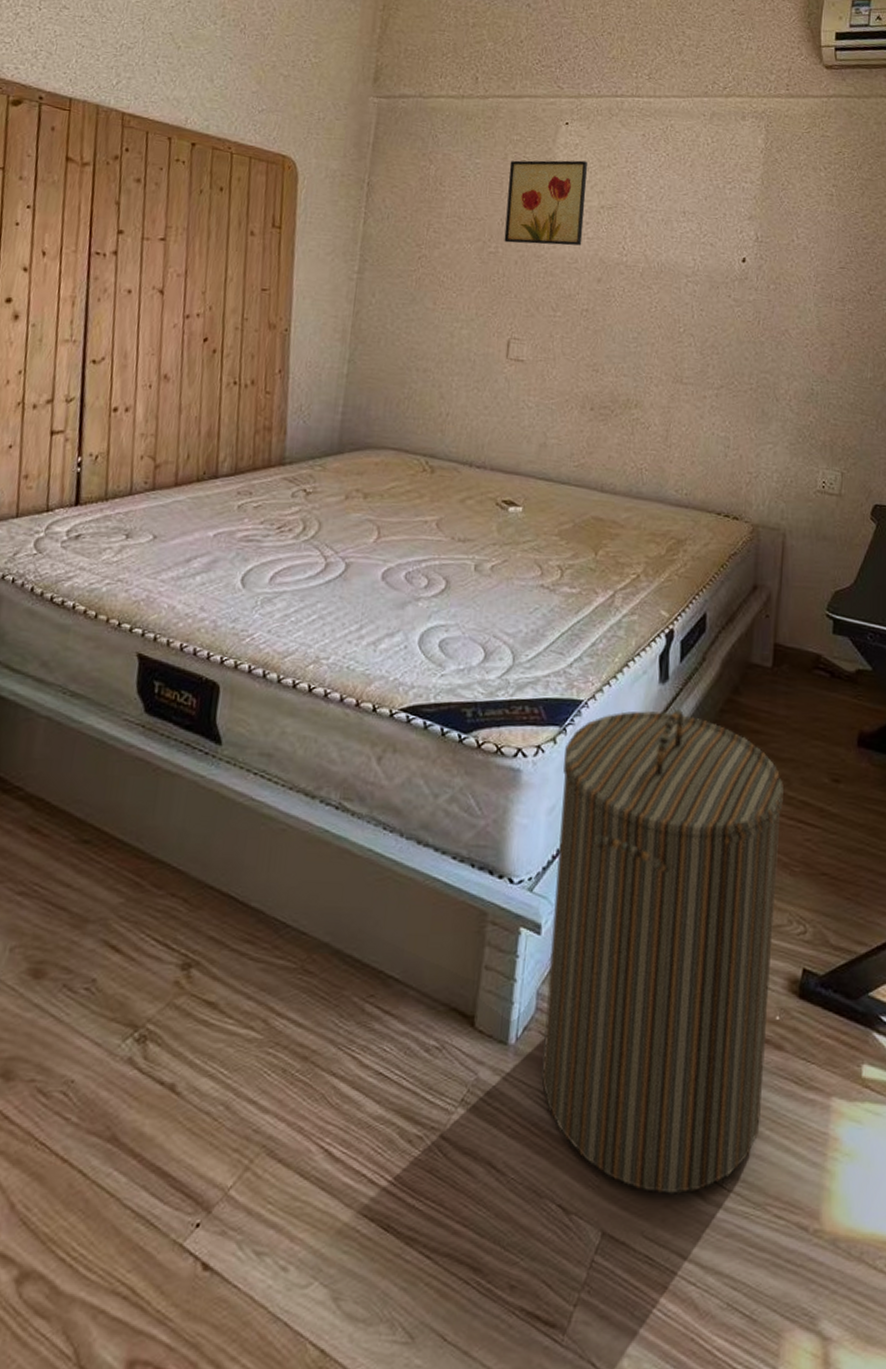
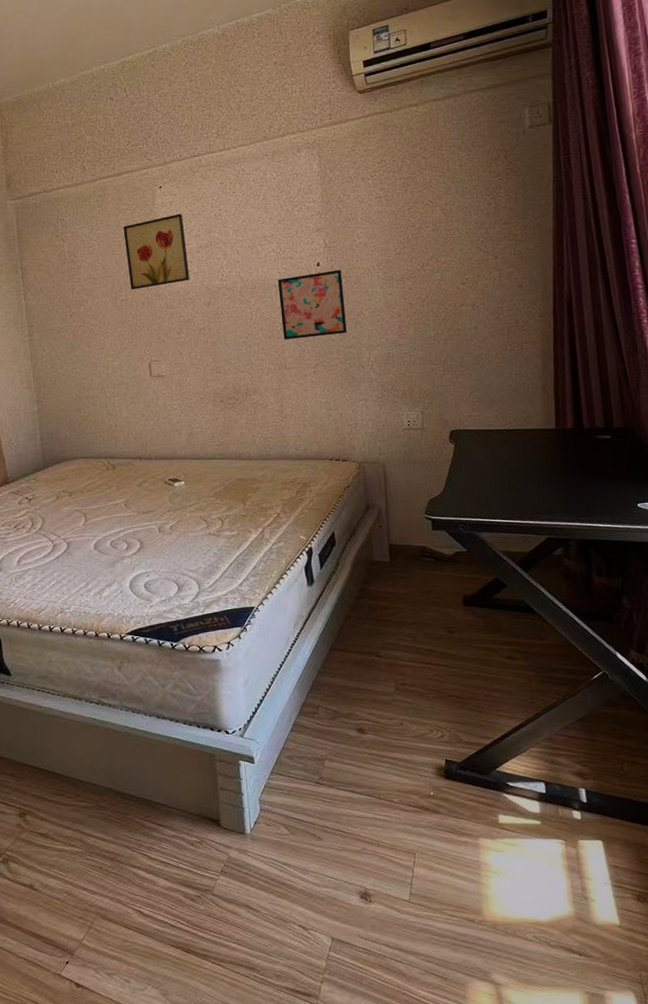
laundry hamper: present [541,710,784,1194] -> none [248,602,430,911]
wall art: none [685,267,771,354] -> present [277,269,347,340]

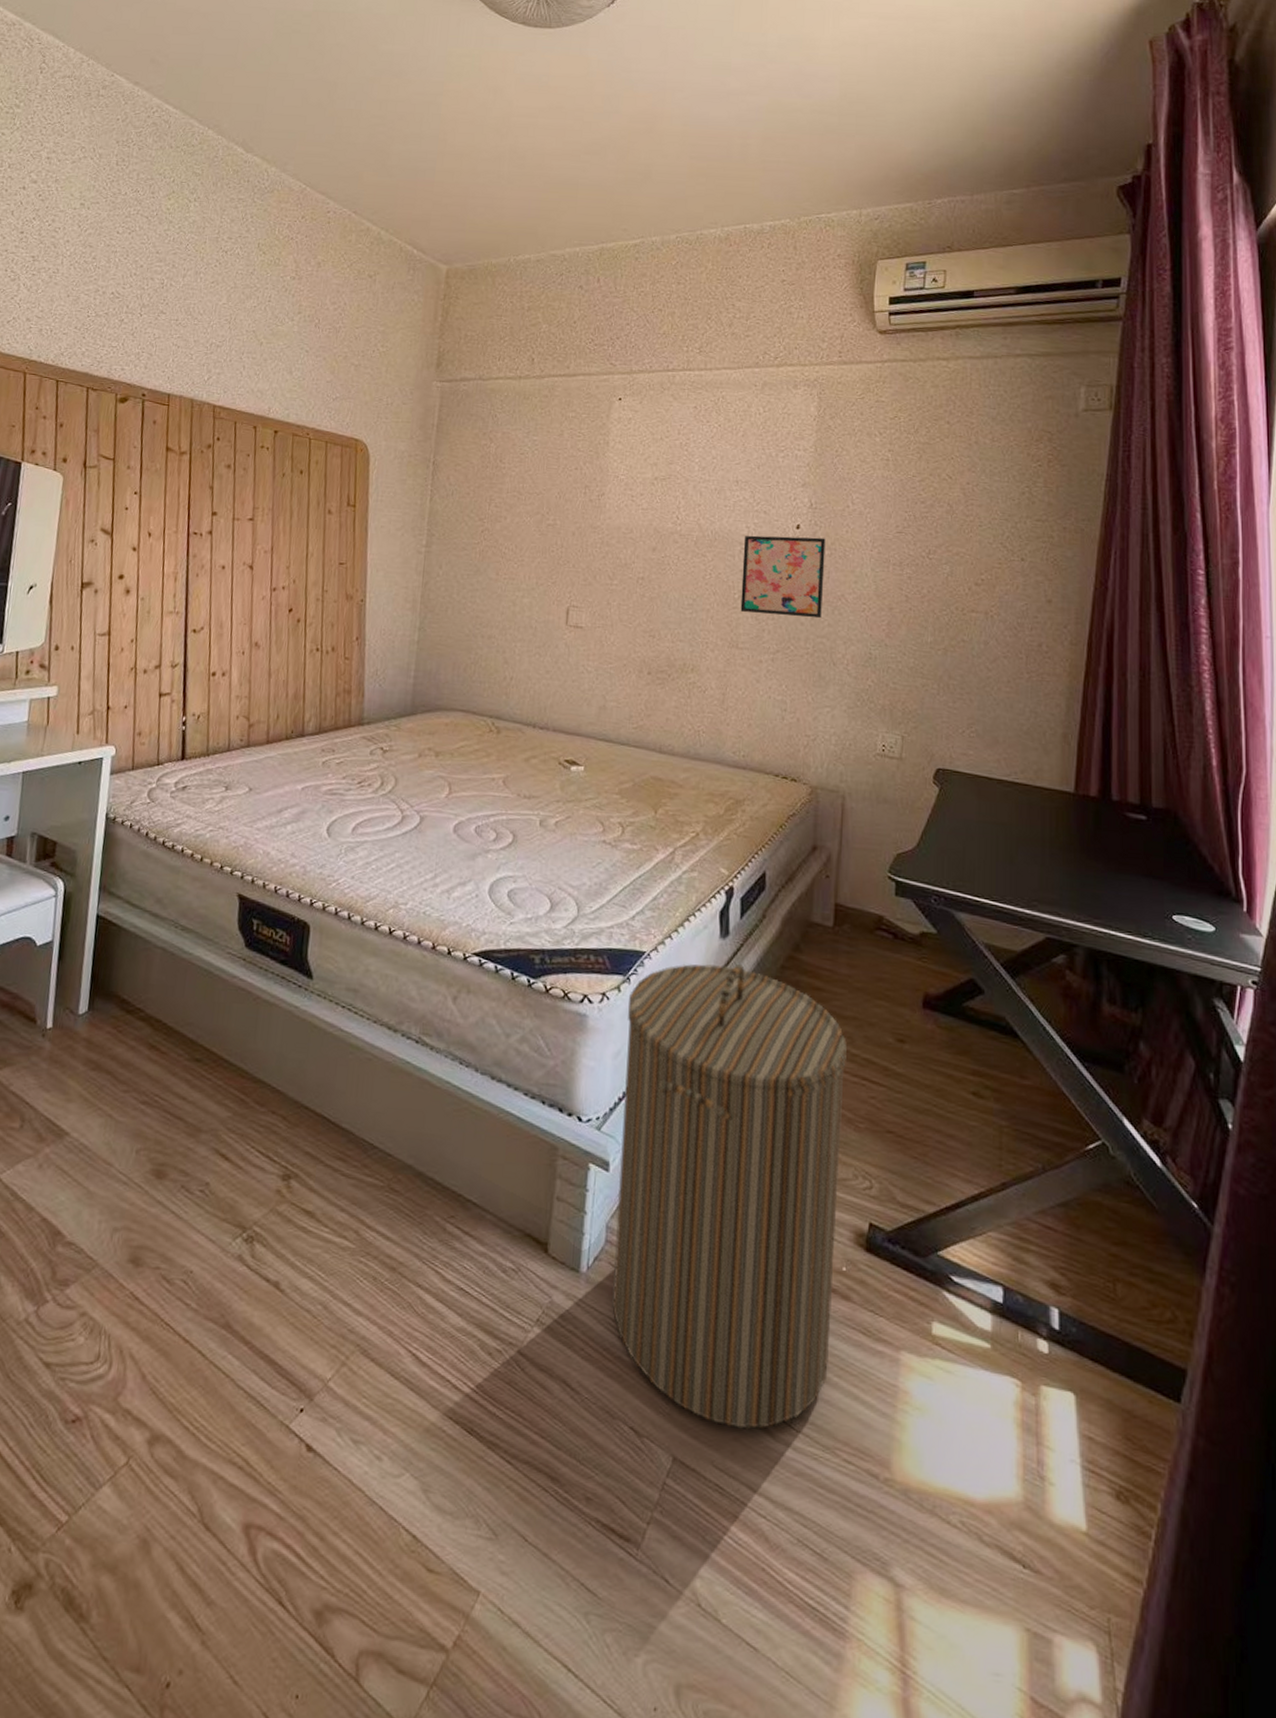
wall art: present [123,213,190,290] -> none [561,434,642,517]
laundry hamper: none [248,602,430,911] -> present [612,964,847,1430]

